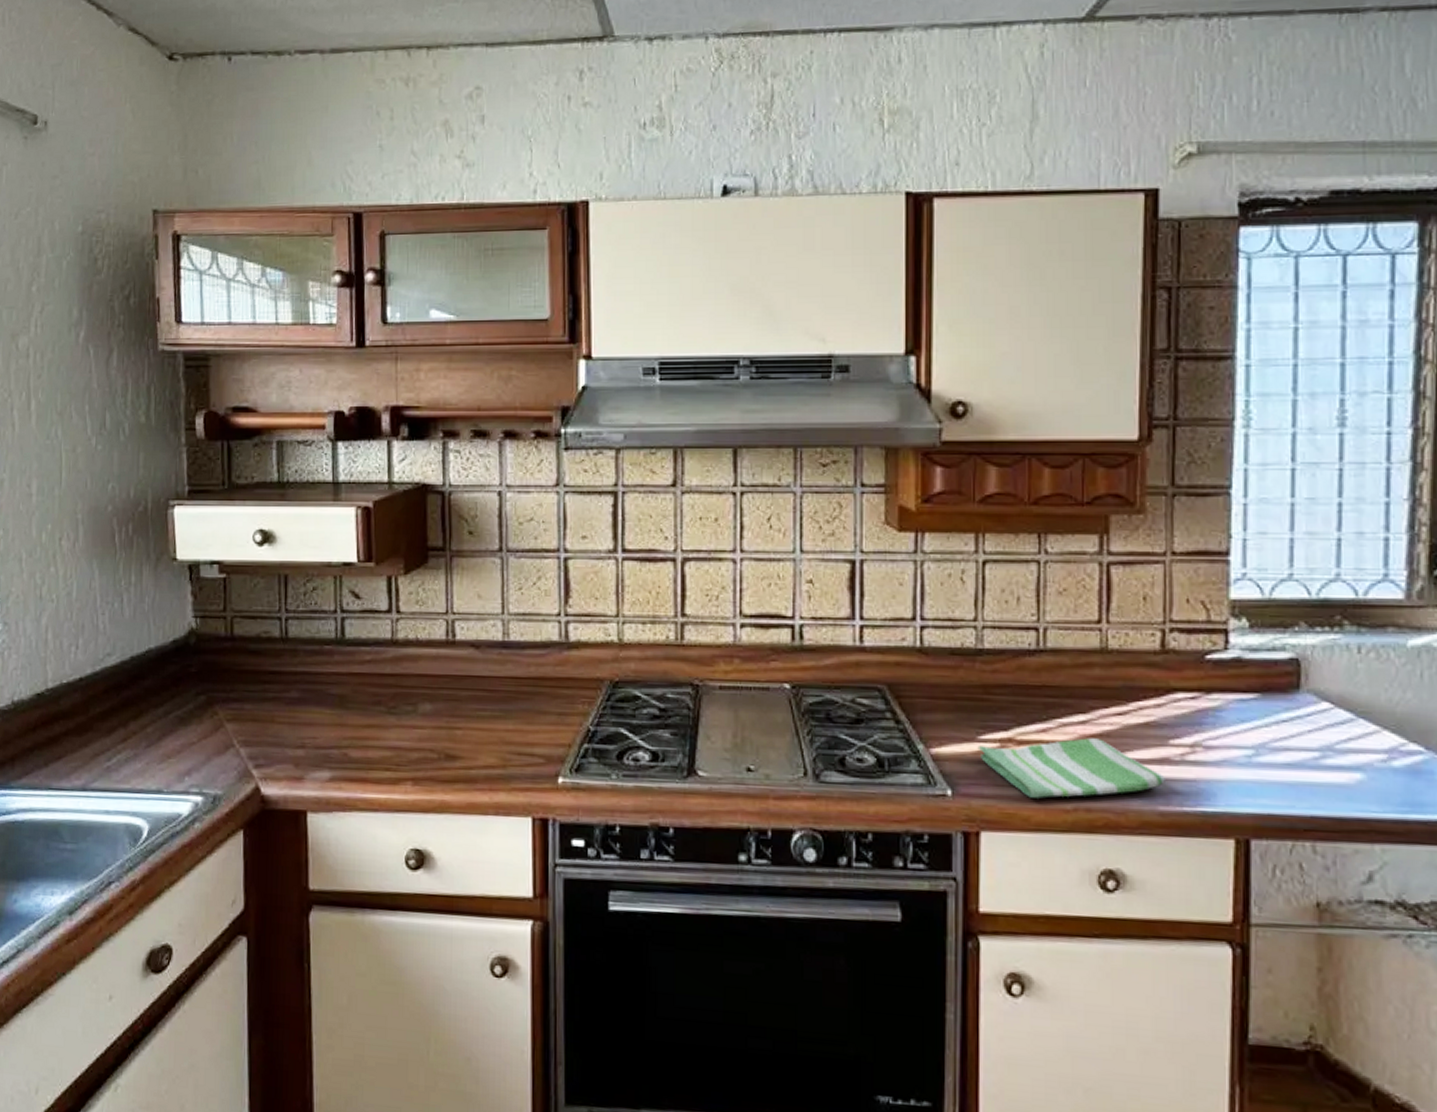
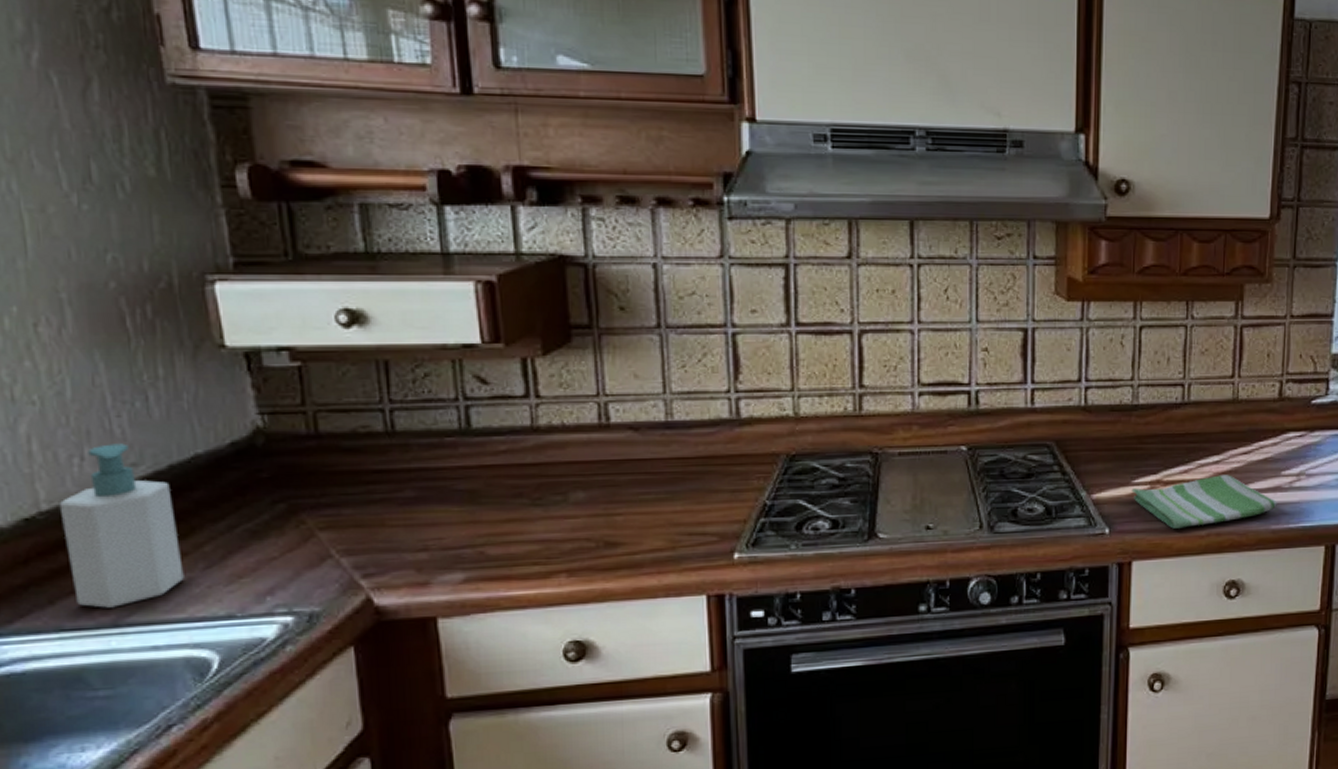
soap bottle: none [59,636,132,774] -> present [58,443,184,608]

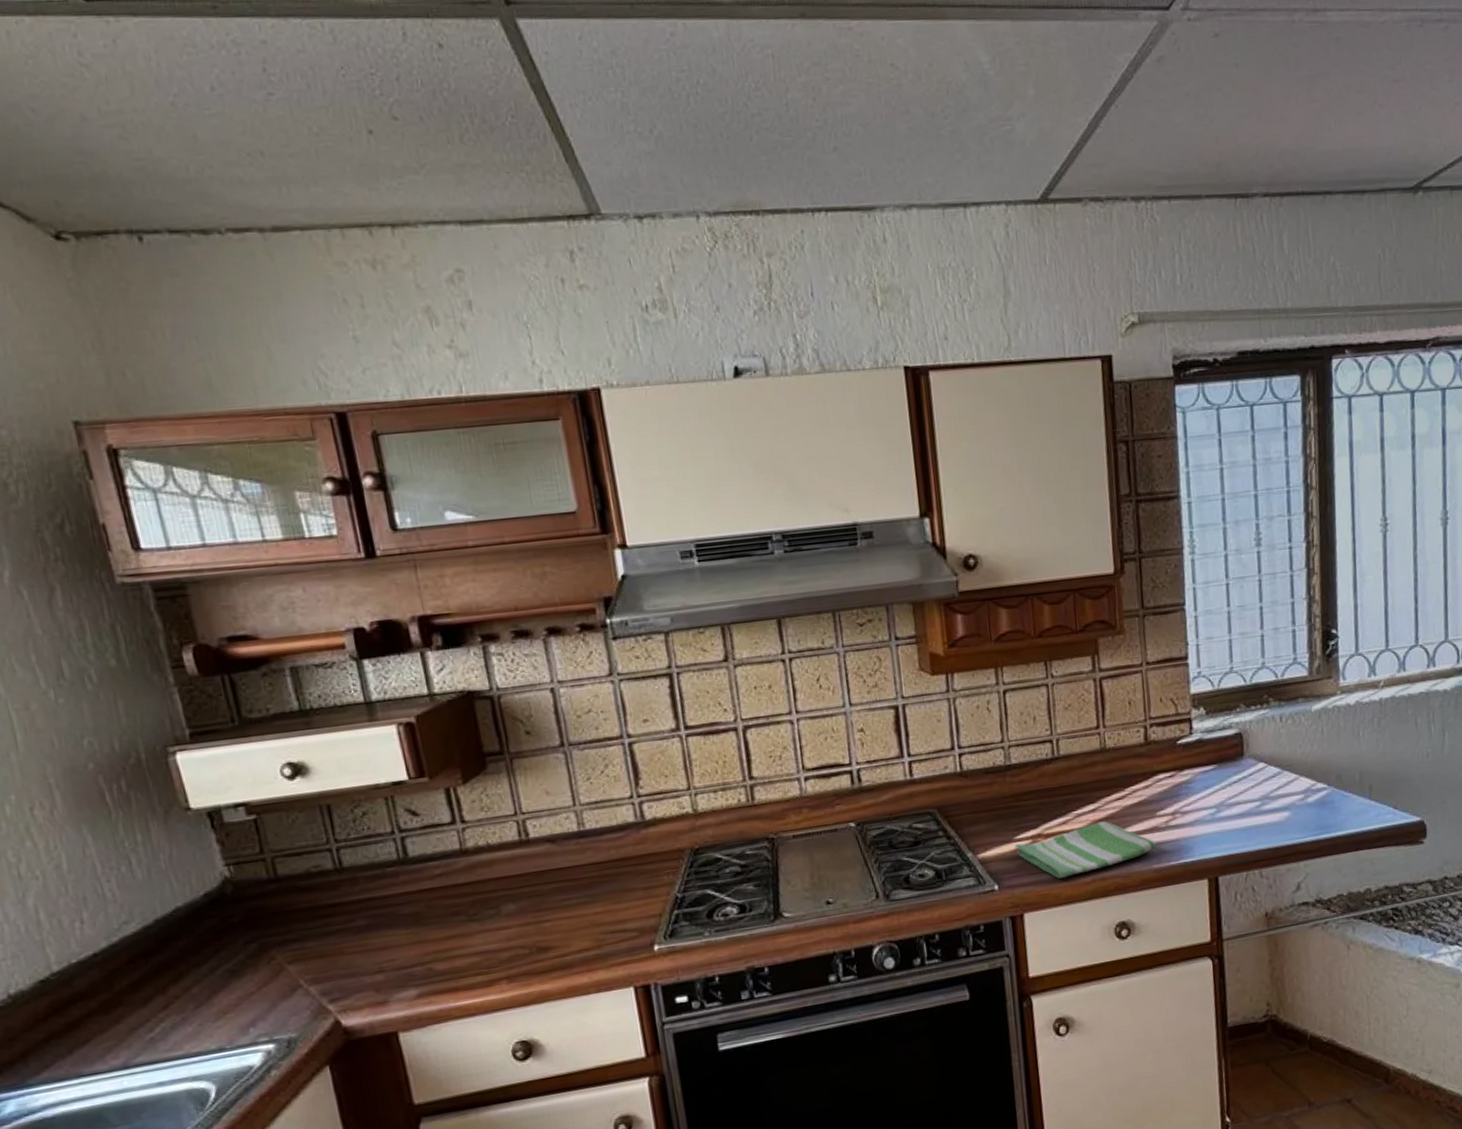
soap bottle: present [58,443,184,608] -> none [67,905,179,1053]

